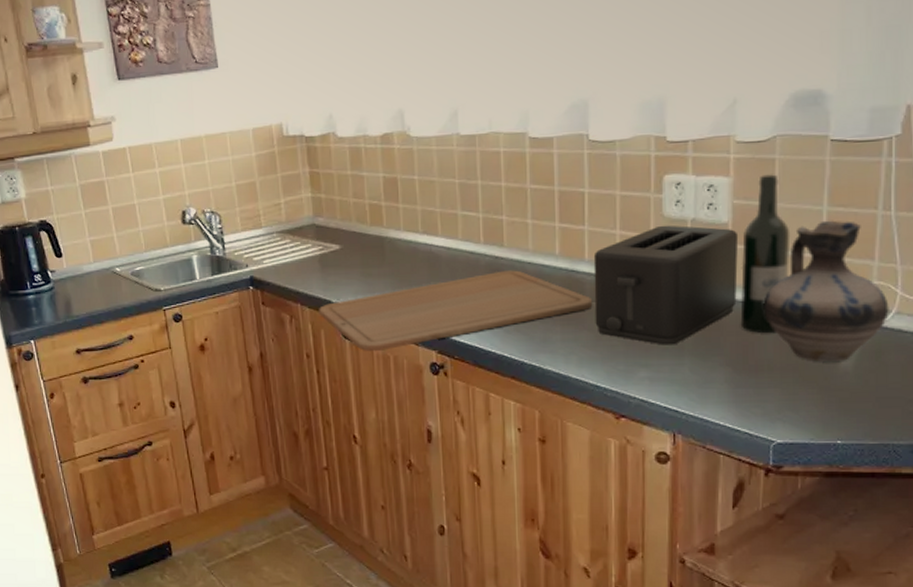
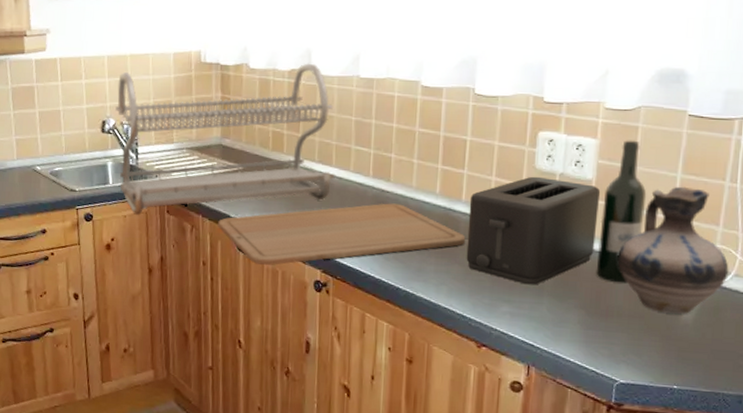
dish rack: none [195,125,443,311] -> present [115,63,335,216]

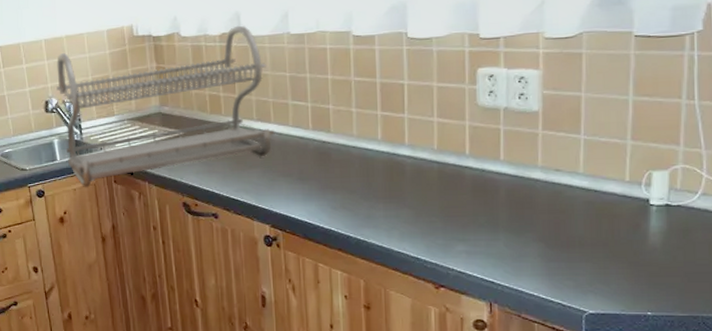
chopping board: present [218,203,466,266] -> none [164,153,413,226]
toaster: present [466,176,601,285] -> none [413,113,549,222]
wine bottle: present [596,140,647,283] -> none [551,67,598,212]
ceramic jug: present [617,186,729,315] -> none [573,108,695,240]

